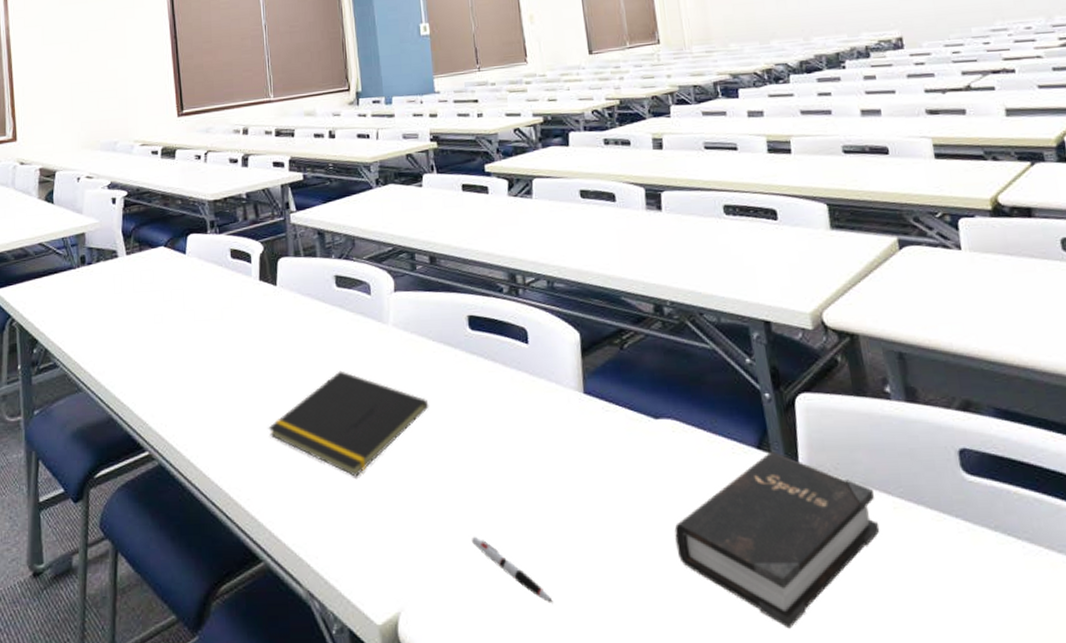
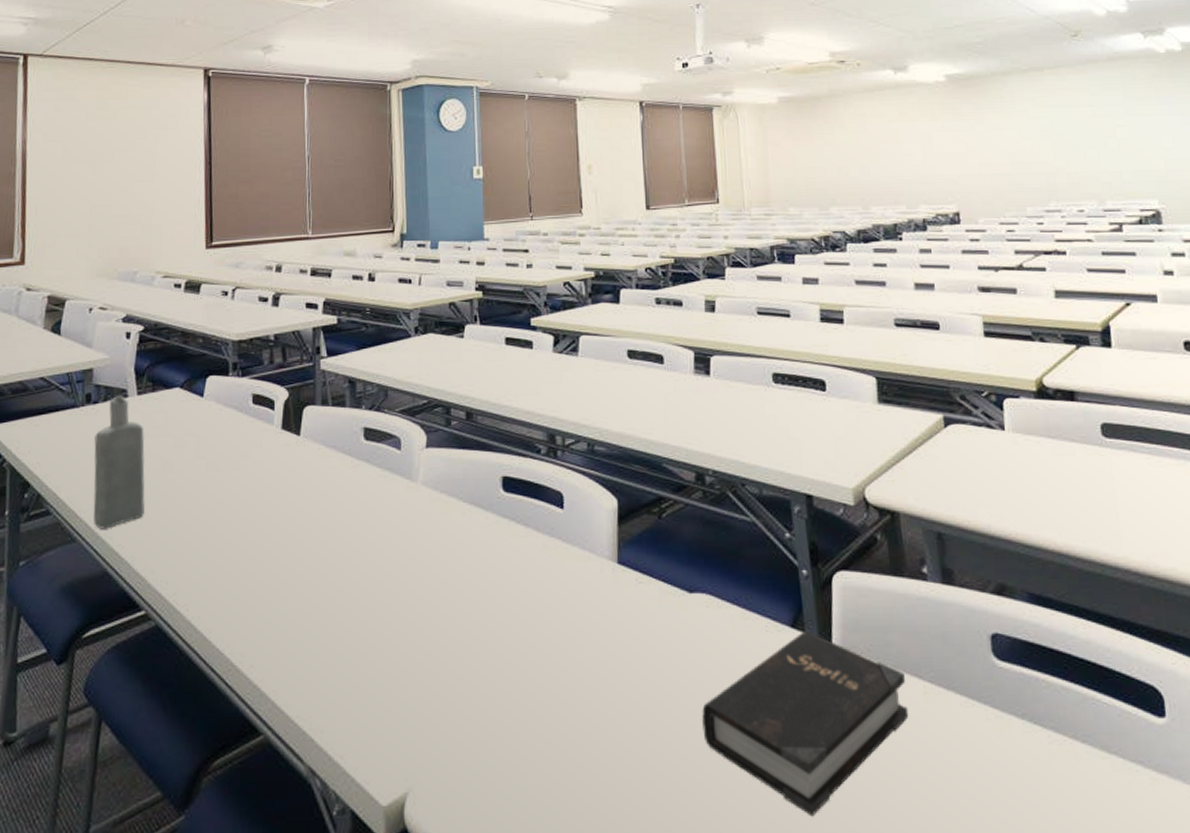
bottle: none [91,255,141,379] -> present [93,394,145,529]
notepad: present [268,370,429,477] -> none [279,530,455,645]
pen: present [472,536,553,603] -> none [490,712,571,786]

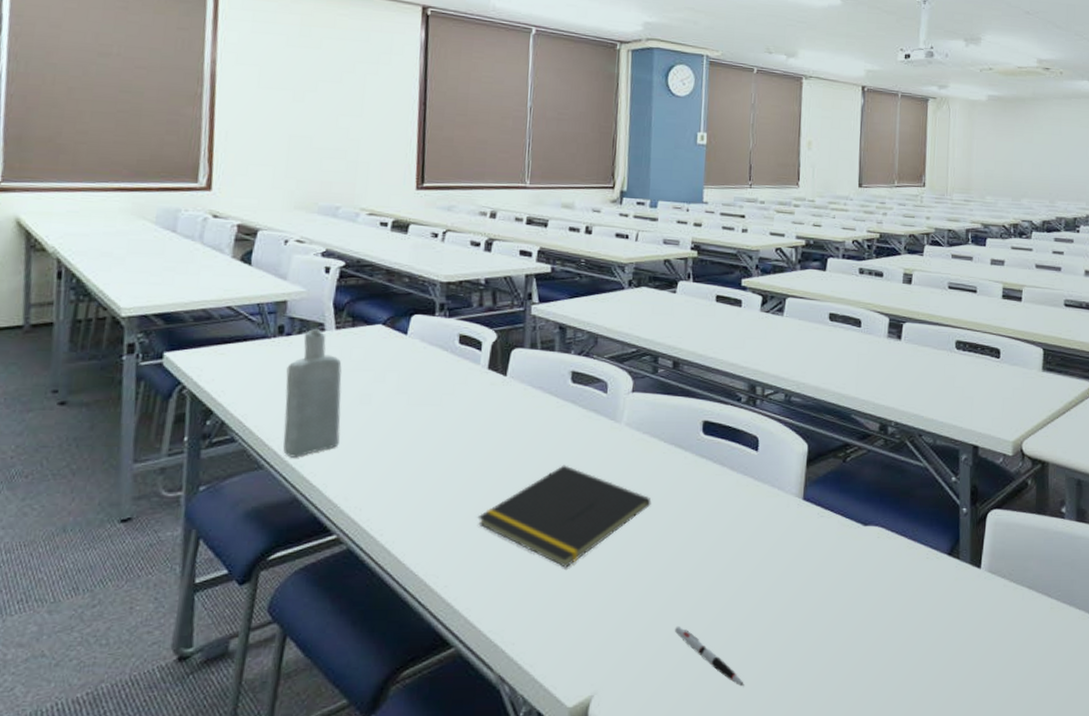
notepad: none [279,530,455,645] -> present [477,465,652,568]
pen: none [490,712,571,786] -> present [675,625,744,687]
hardback book: present [702,631,909,817] -> none [864,558,1037,707]

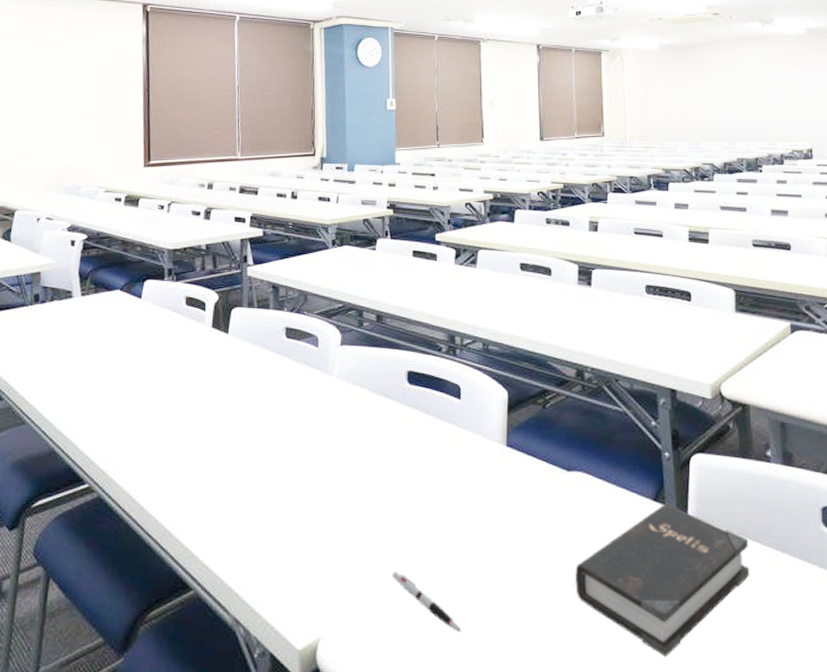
bottle: present [283,328,342,458] -> none [41,295,89,413]
notepad: present [477,465,652,568] -> none [208,416,364,514]
hardback book: none [864,558,1037,707] -> present [575,504,750,657]

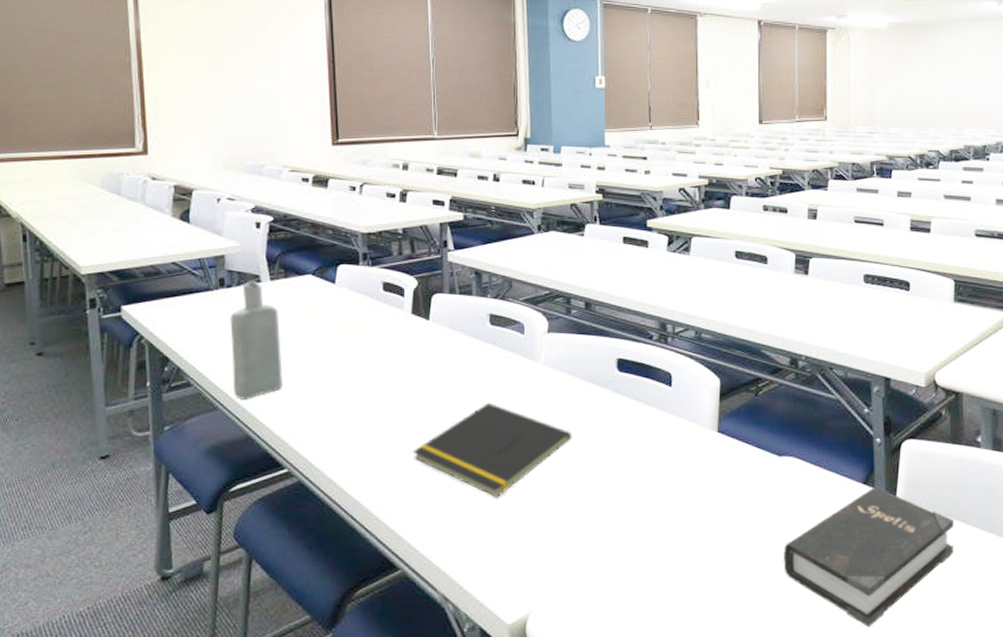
bottle: none [41,295,89,413] -> present [230,280,283,399]
notepad: none [208,416,364,514] -> present [412,402,573,498]
pen: present [393,571,461,632] -> none [602,550,670,607]

